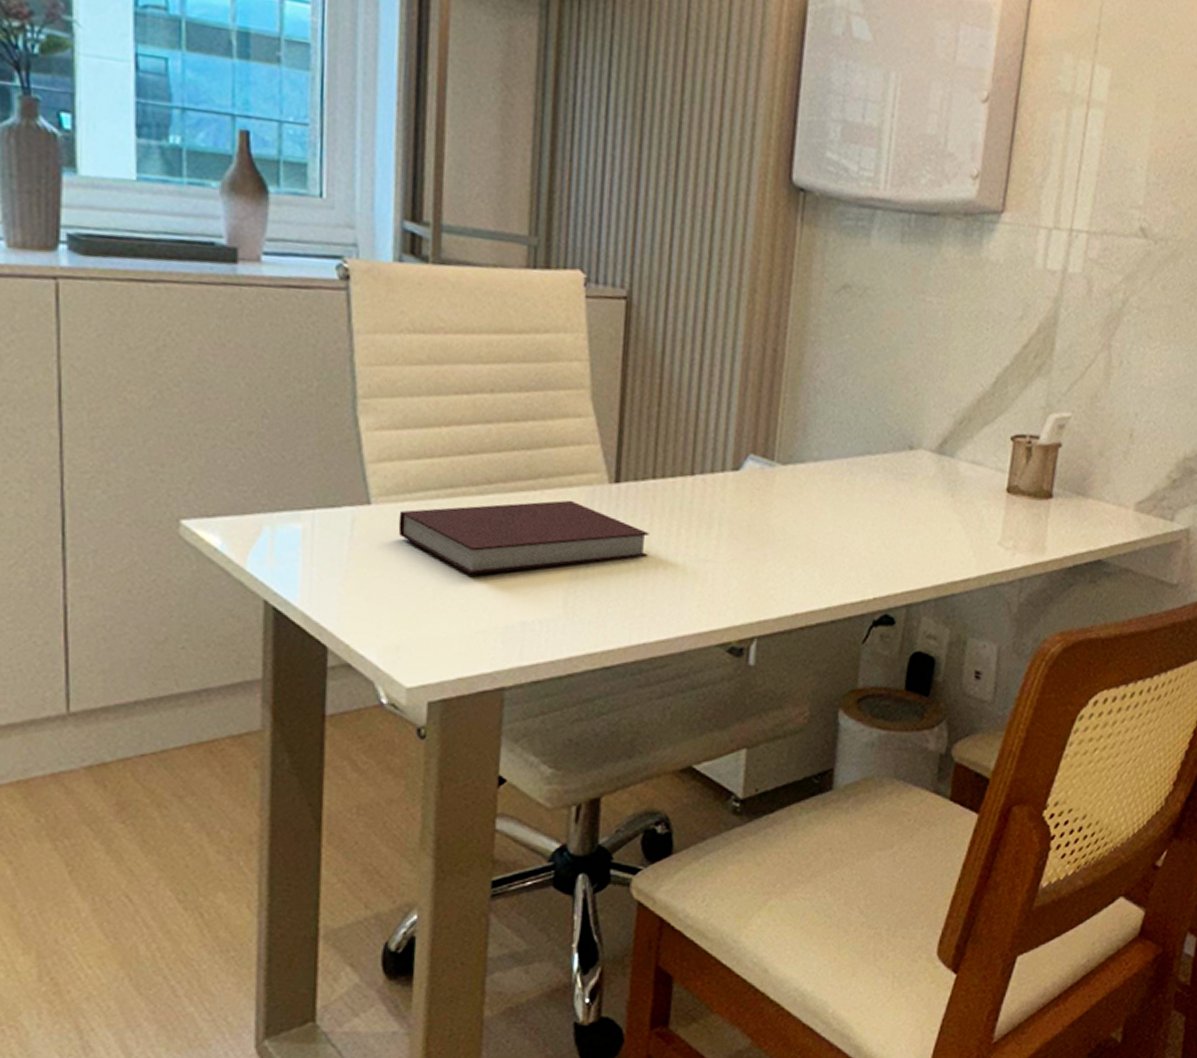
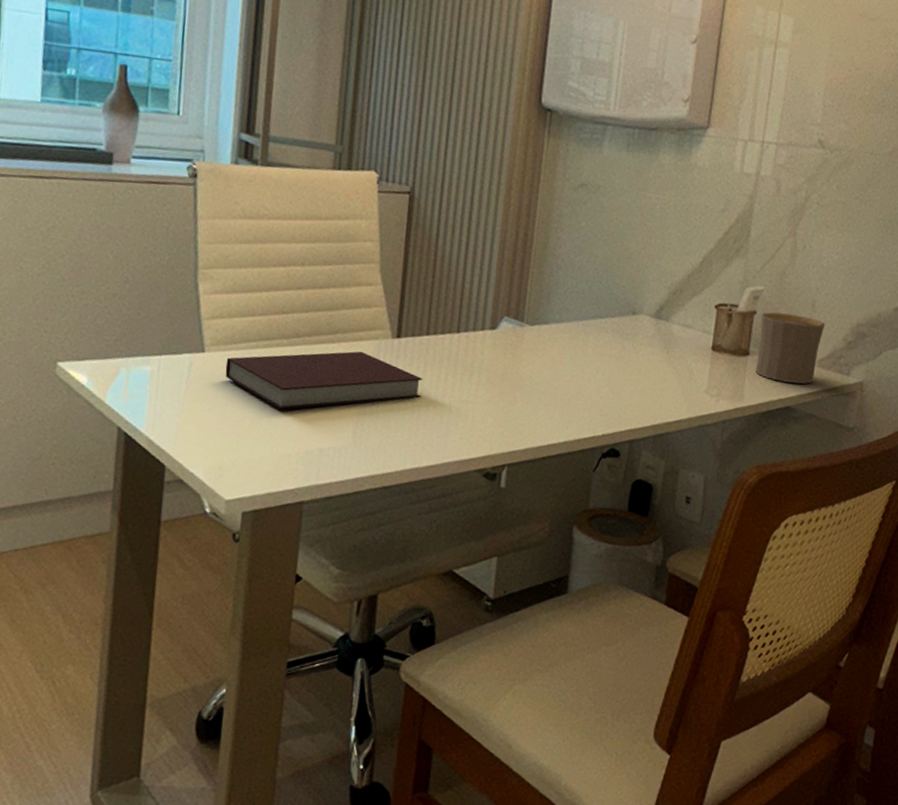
cup: none [1060,444,1146,532] -> present [756,312,826,384]

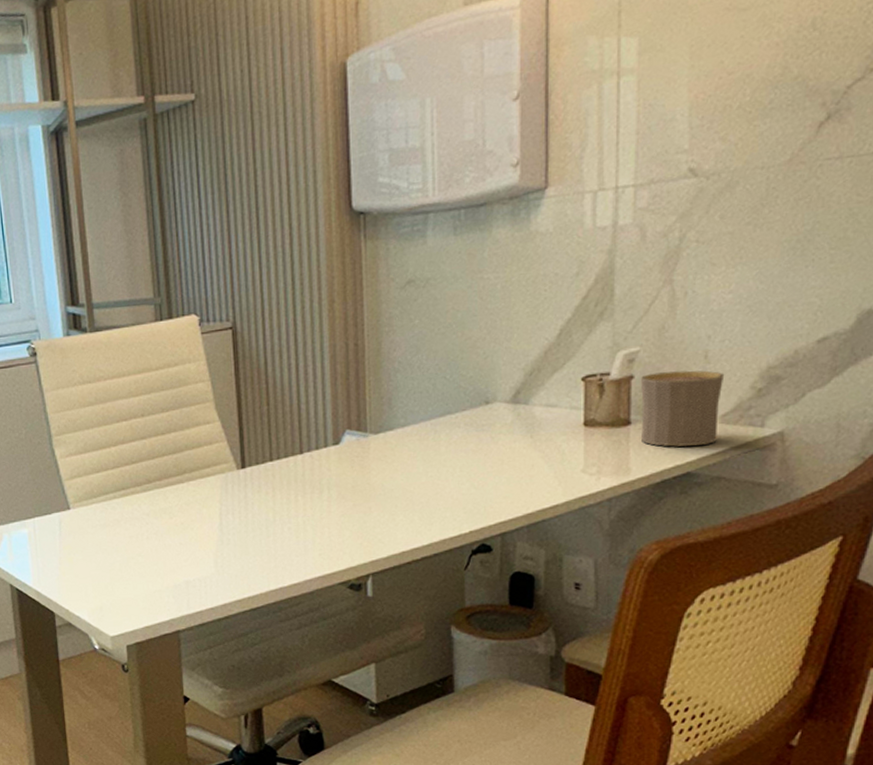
notebook: present [225,351,423,410] -> none [90,486,274,551]

